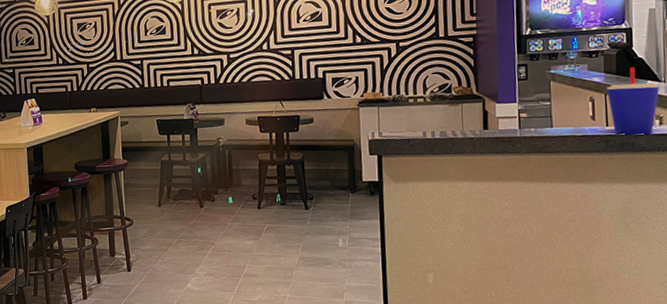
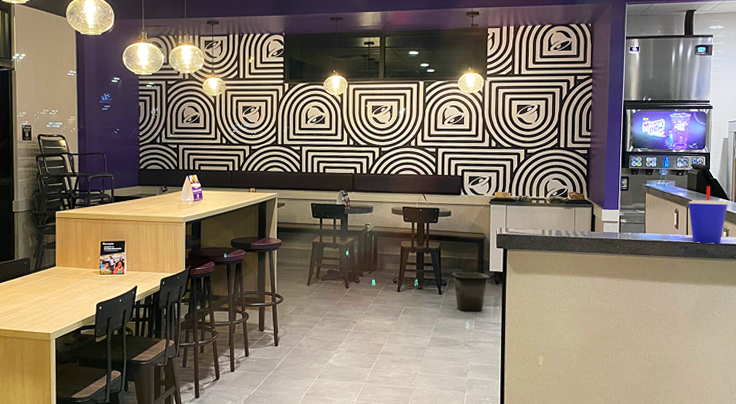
waste bin: none [319,183,363,227] -> present [452,272,489,311]

